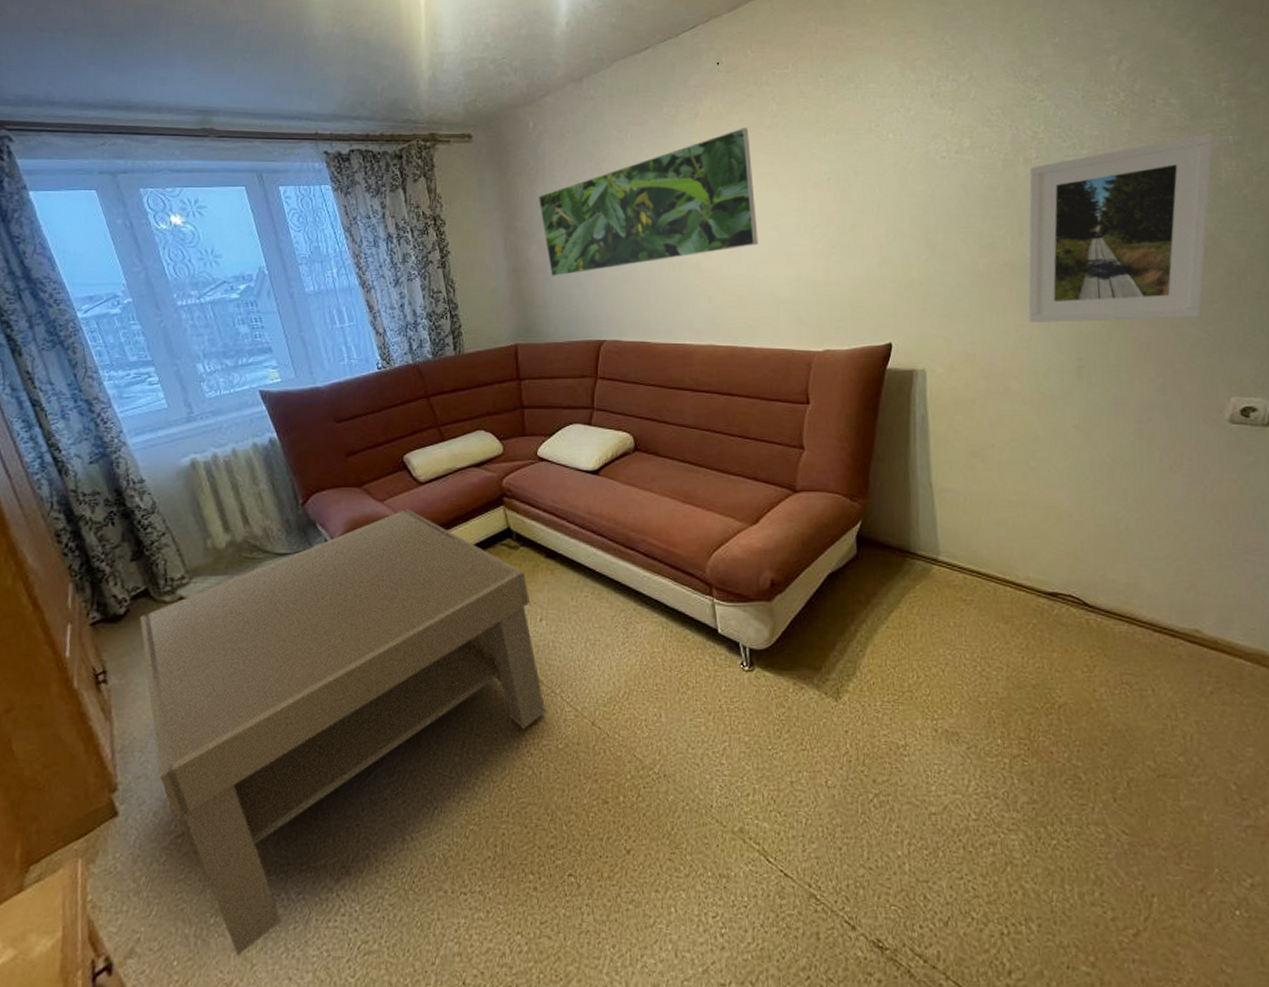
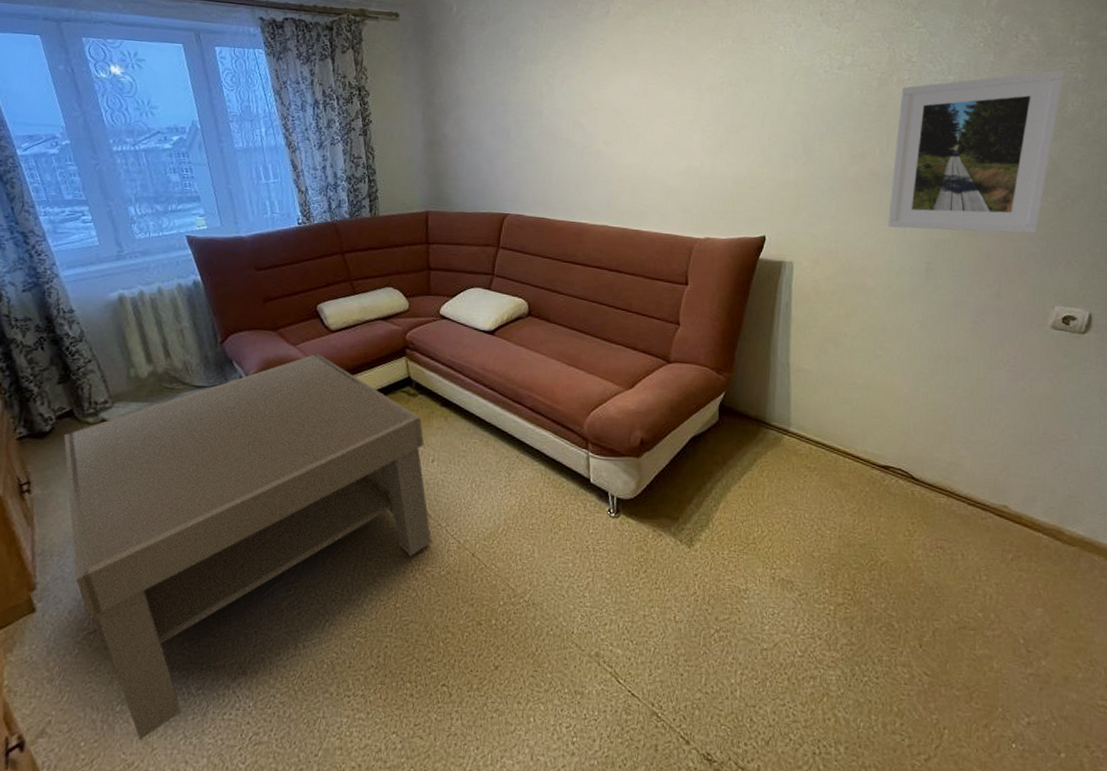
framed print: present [537,128,758,277] -> none [456,29,655,153]

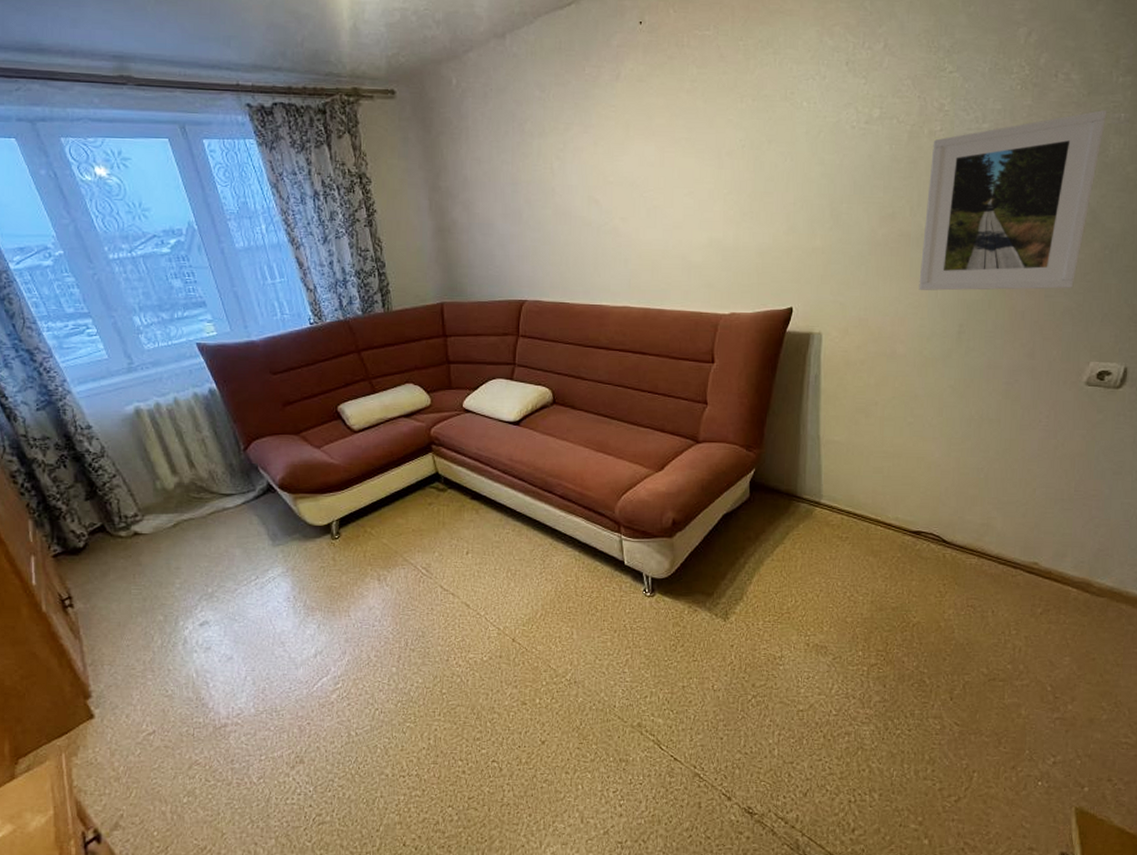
coffee table: present [63,354,432,741] -> none [99,455,472,827]

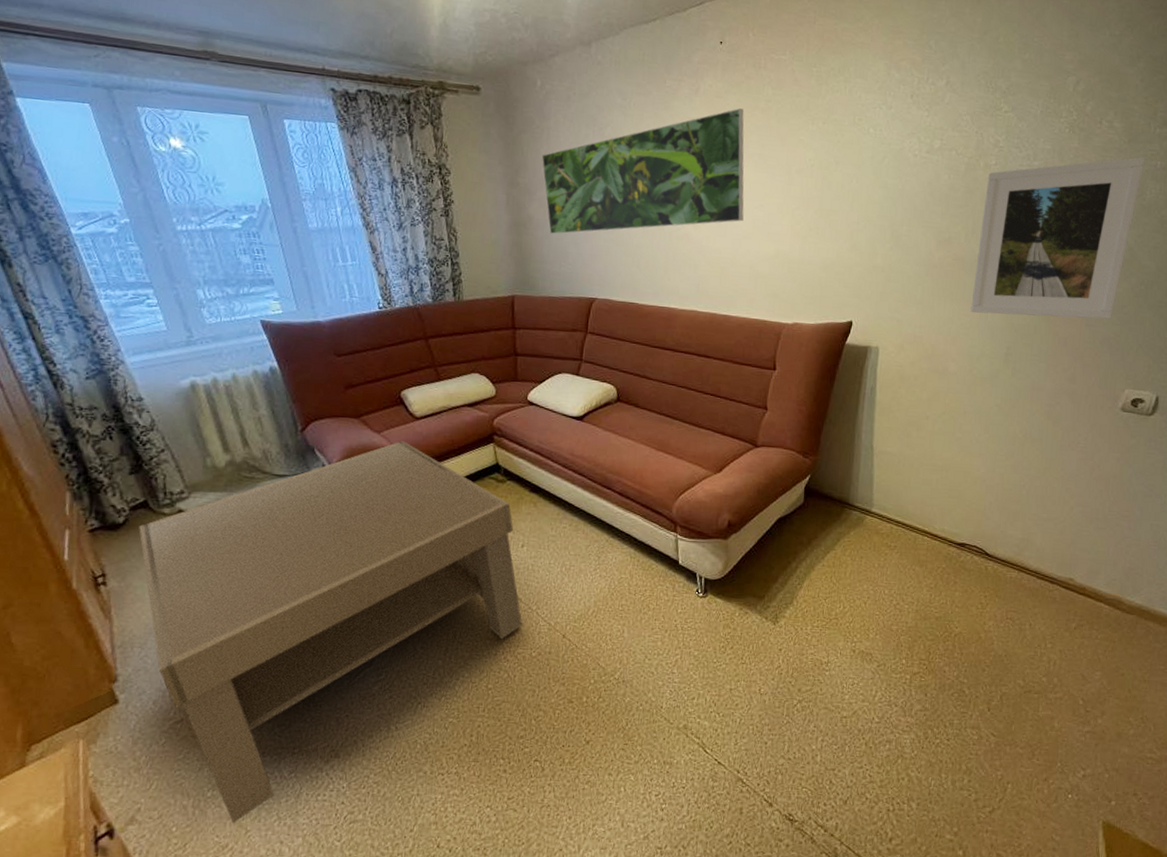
coffee table: none [99,455,472,827] -> present [139,441,523,824]
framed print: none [461,91,673,238] -> present [541,108,744,235]

